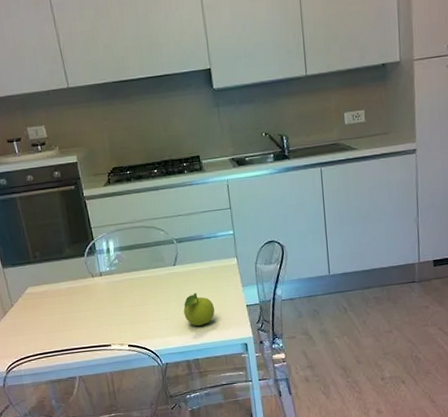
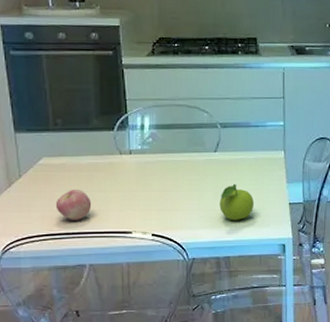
apple: none [44,311,74,339] -> present [55,189,92,220]

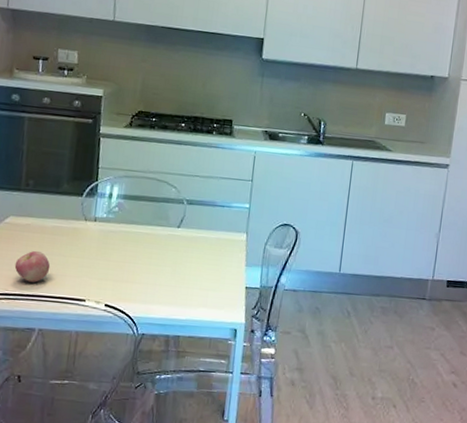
fruit: present [220,183,255,220] -> none [175,261,211,299]

